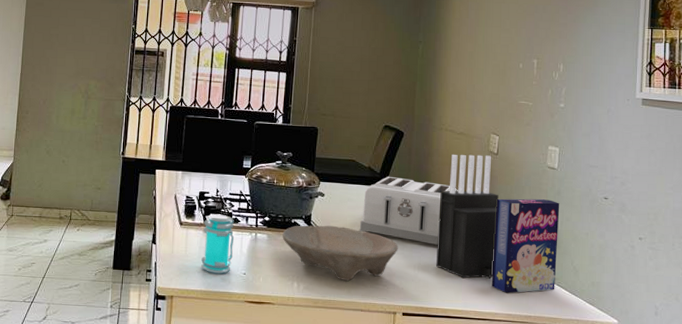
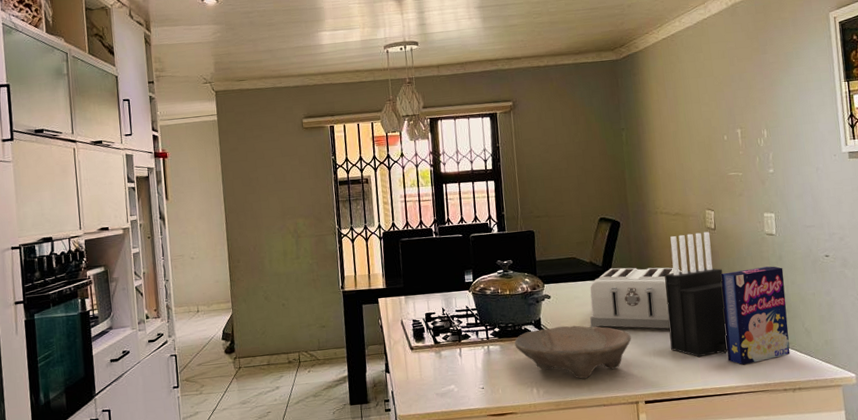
jar: present [201,214,234,274] -> none [434,332,469,393]

